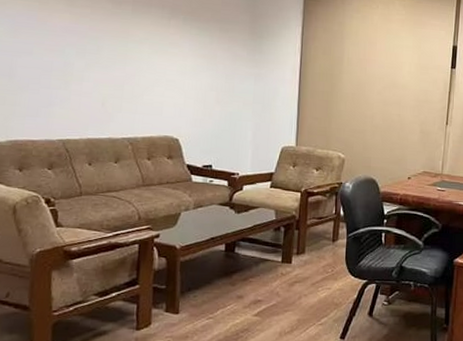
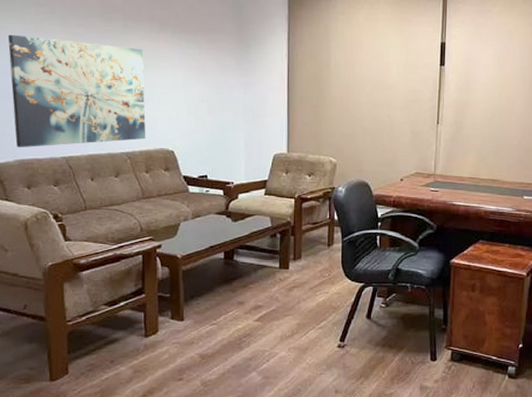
wall art: none [8,11,152,129] -> present [7,34,146,148]

